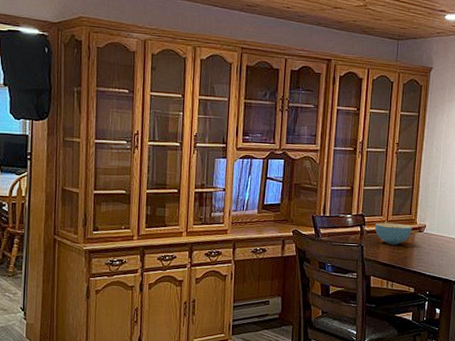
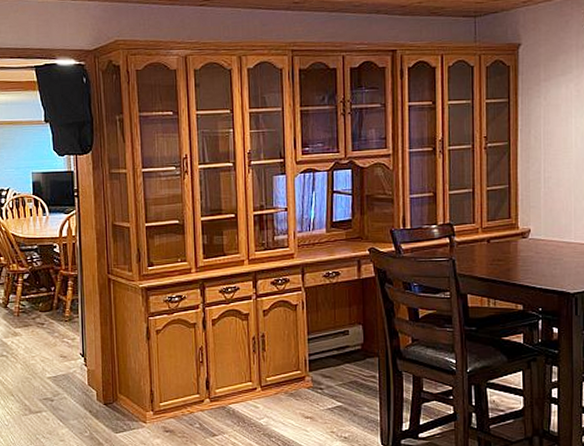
cereal bowl: present [374,222,412,245] -> none [466,230,513,256]

